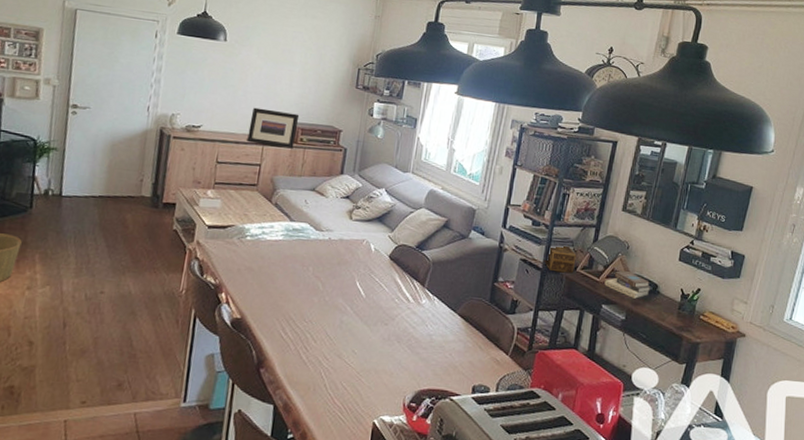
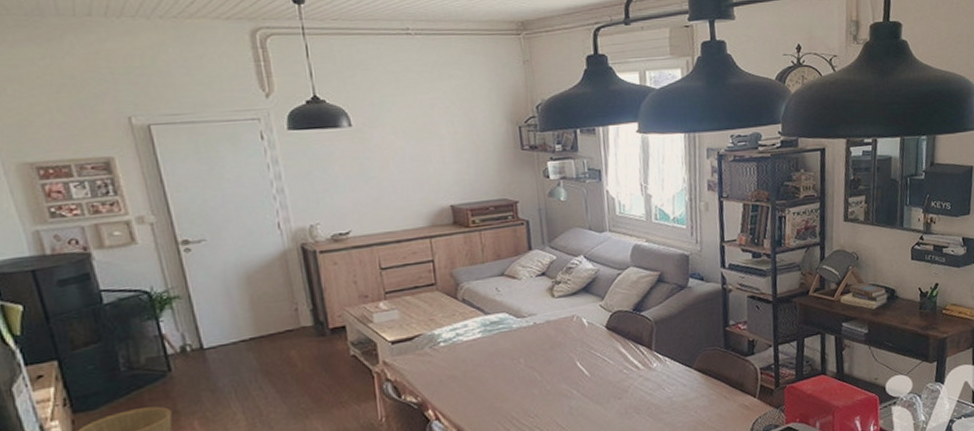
picture frame: present [247,107,300,149] -> none [407,193,467,239]
decorative box: present [542,244,577,274] -> none [770,269,807,302]

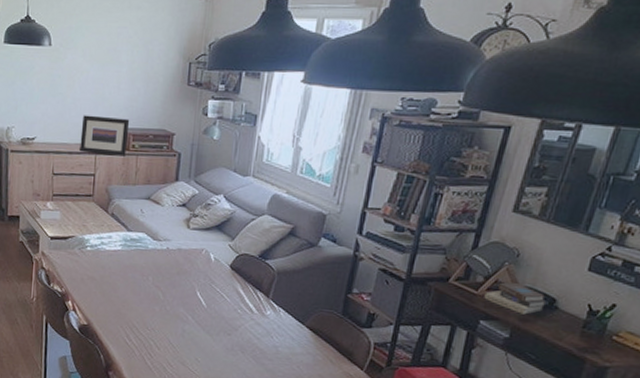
picture frame: none [407,193,467,239] -> present [79,115,130,157]

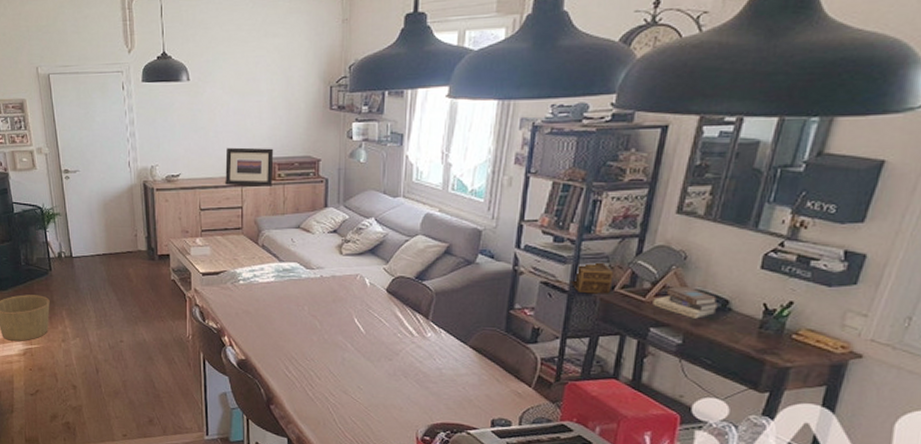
decorative box: none [406,252,450,285] -> present [568,260,614,294]

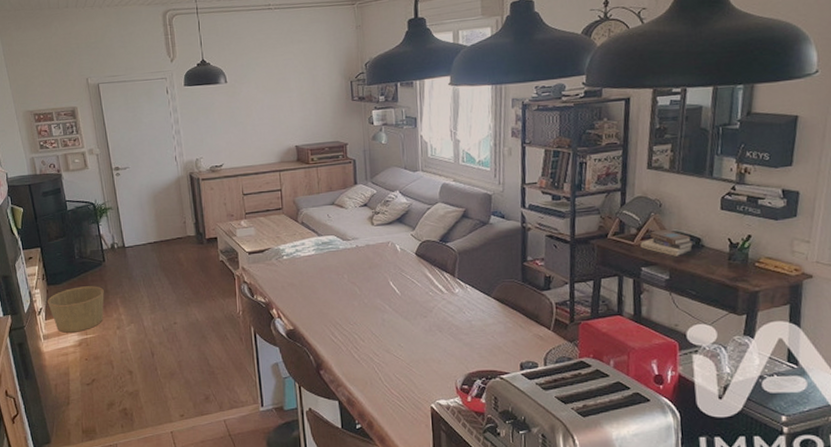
picture frame: present [225,147,274,187] -> none [263,136,307,171]
decorative box: present [568,260,614,294] -> none [569,213,605,243]

